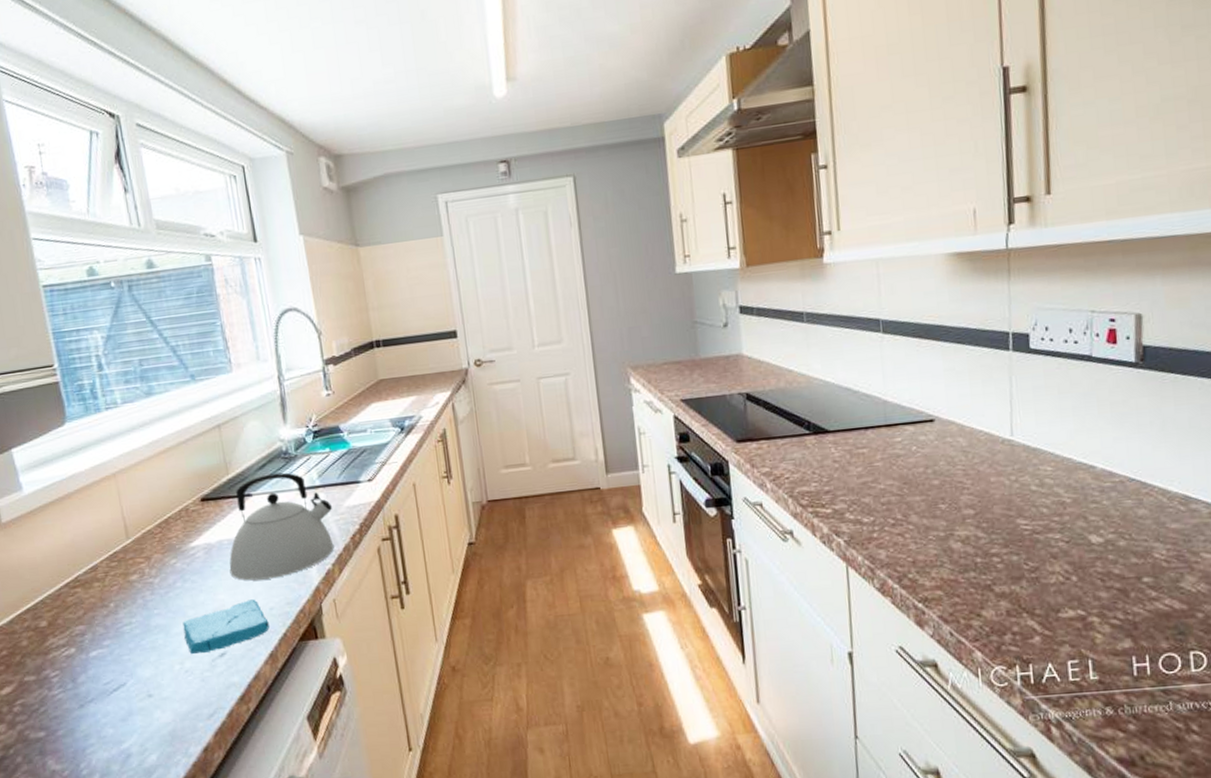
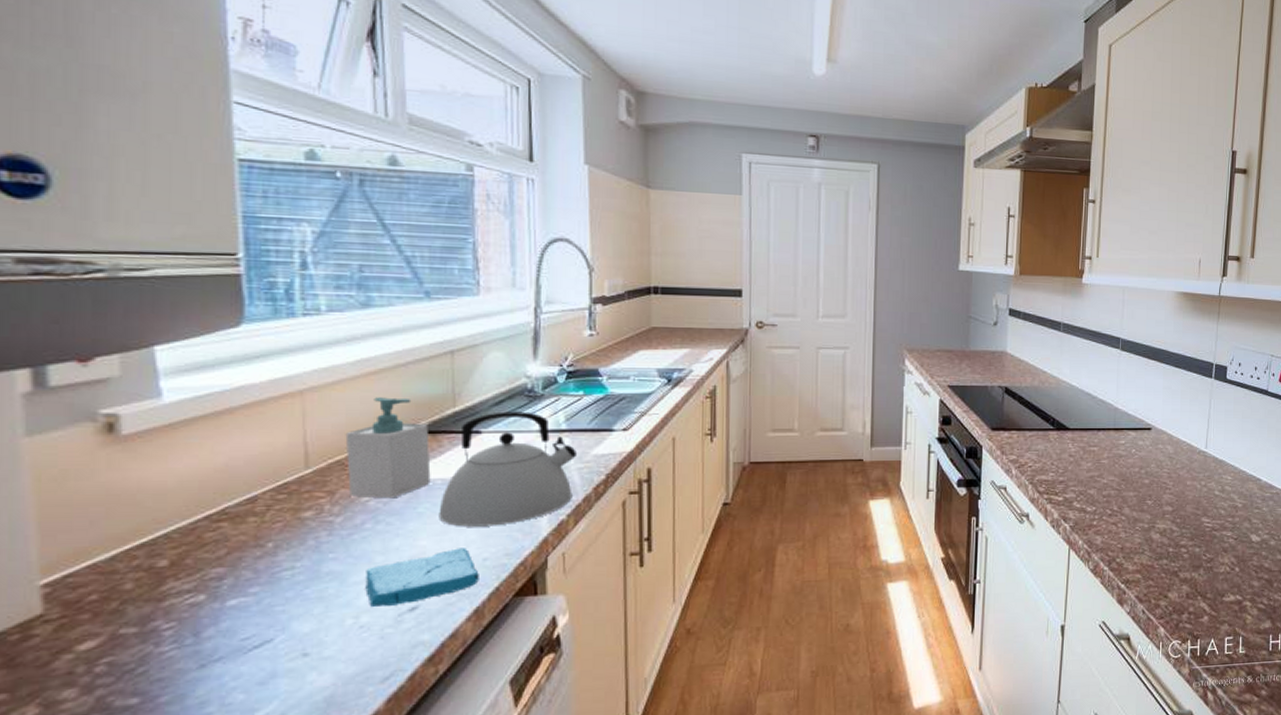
soap bottle: none [150,471,220,561] -> present [345,397,431,499]

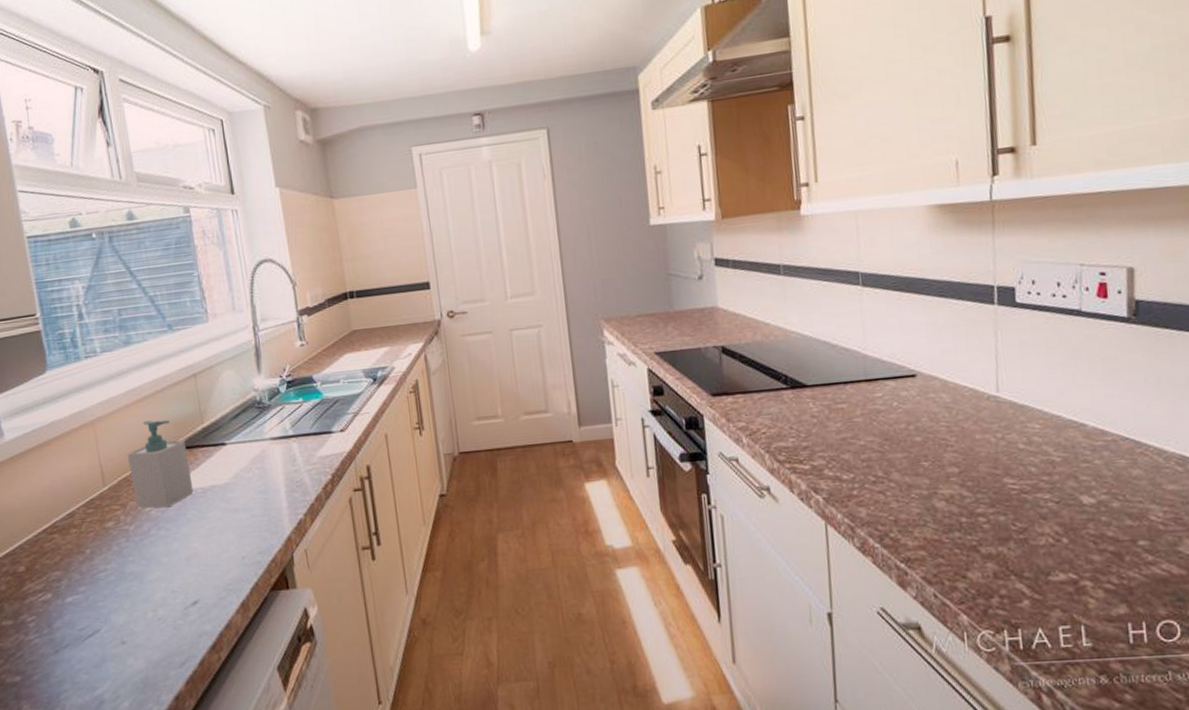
sponge: present [365,548,479,607] -> none [156,548,241,601]
kettle: present [439,411,576,527] -> none [203,422,306,530]

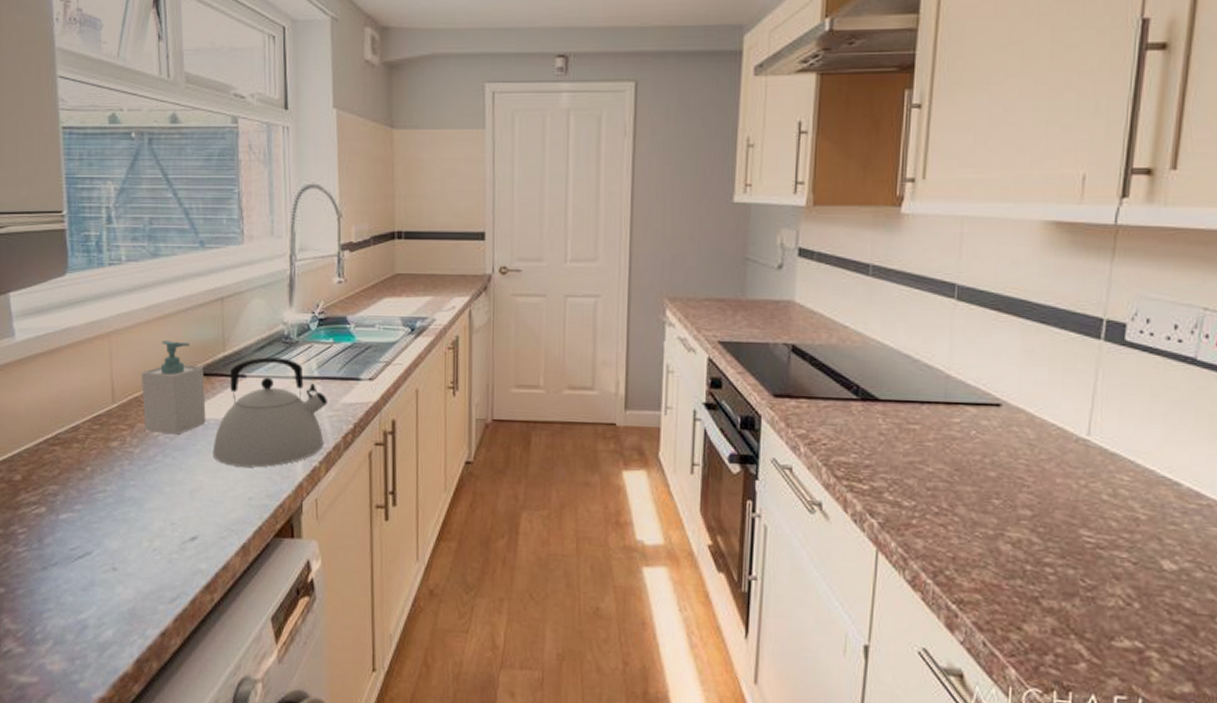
kettle: none [203,422,306,530] -> present [212,357,327,468]

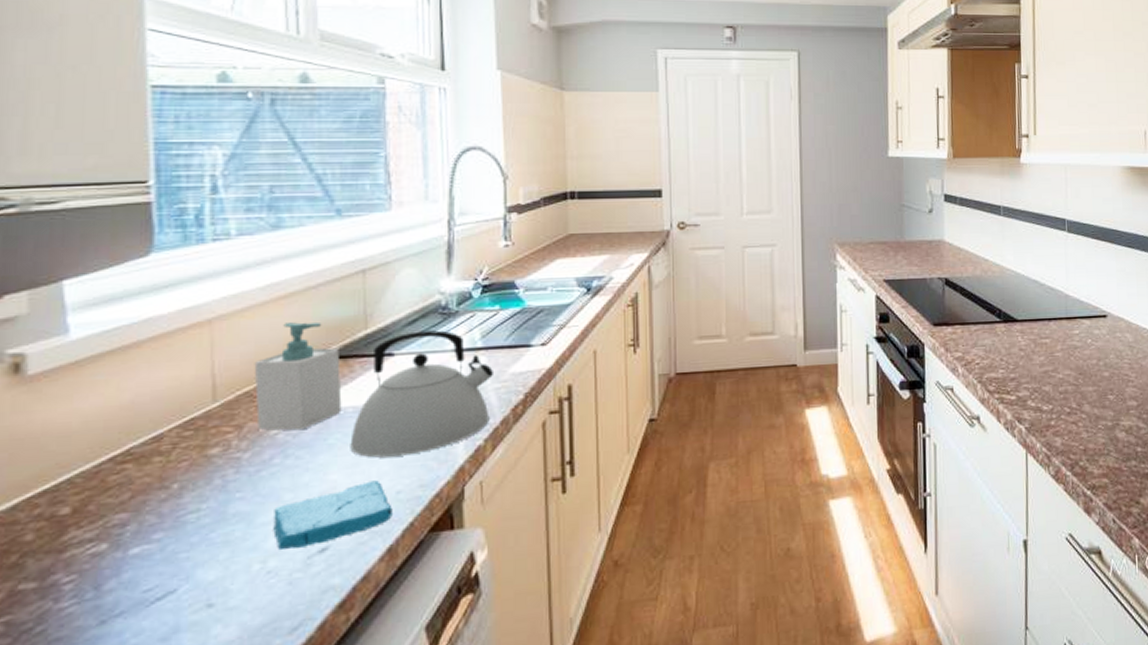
sponge: none [157,485,245,534] -> present [273,480,392,549]

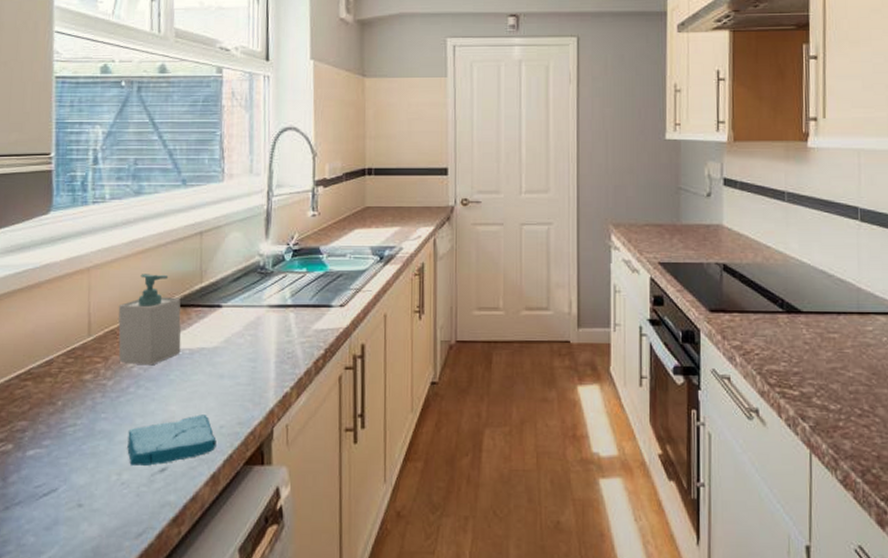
kettle: present [350,330,493,458] -> none [186,287,300,395]

